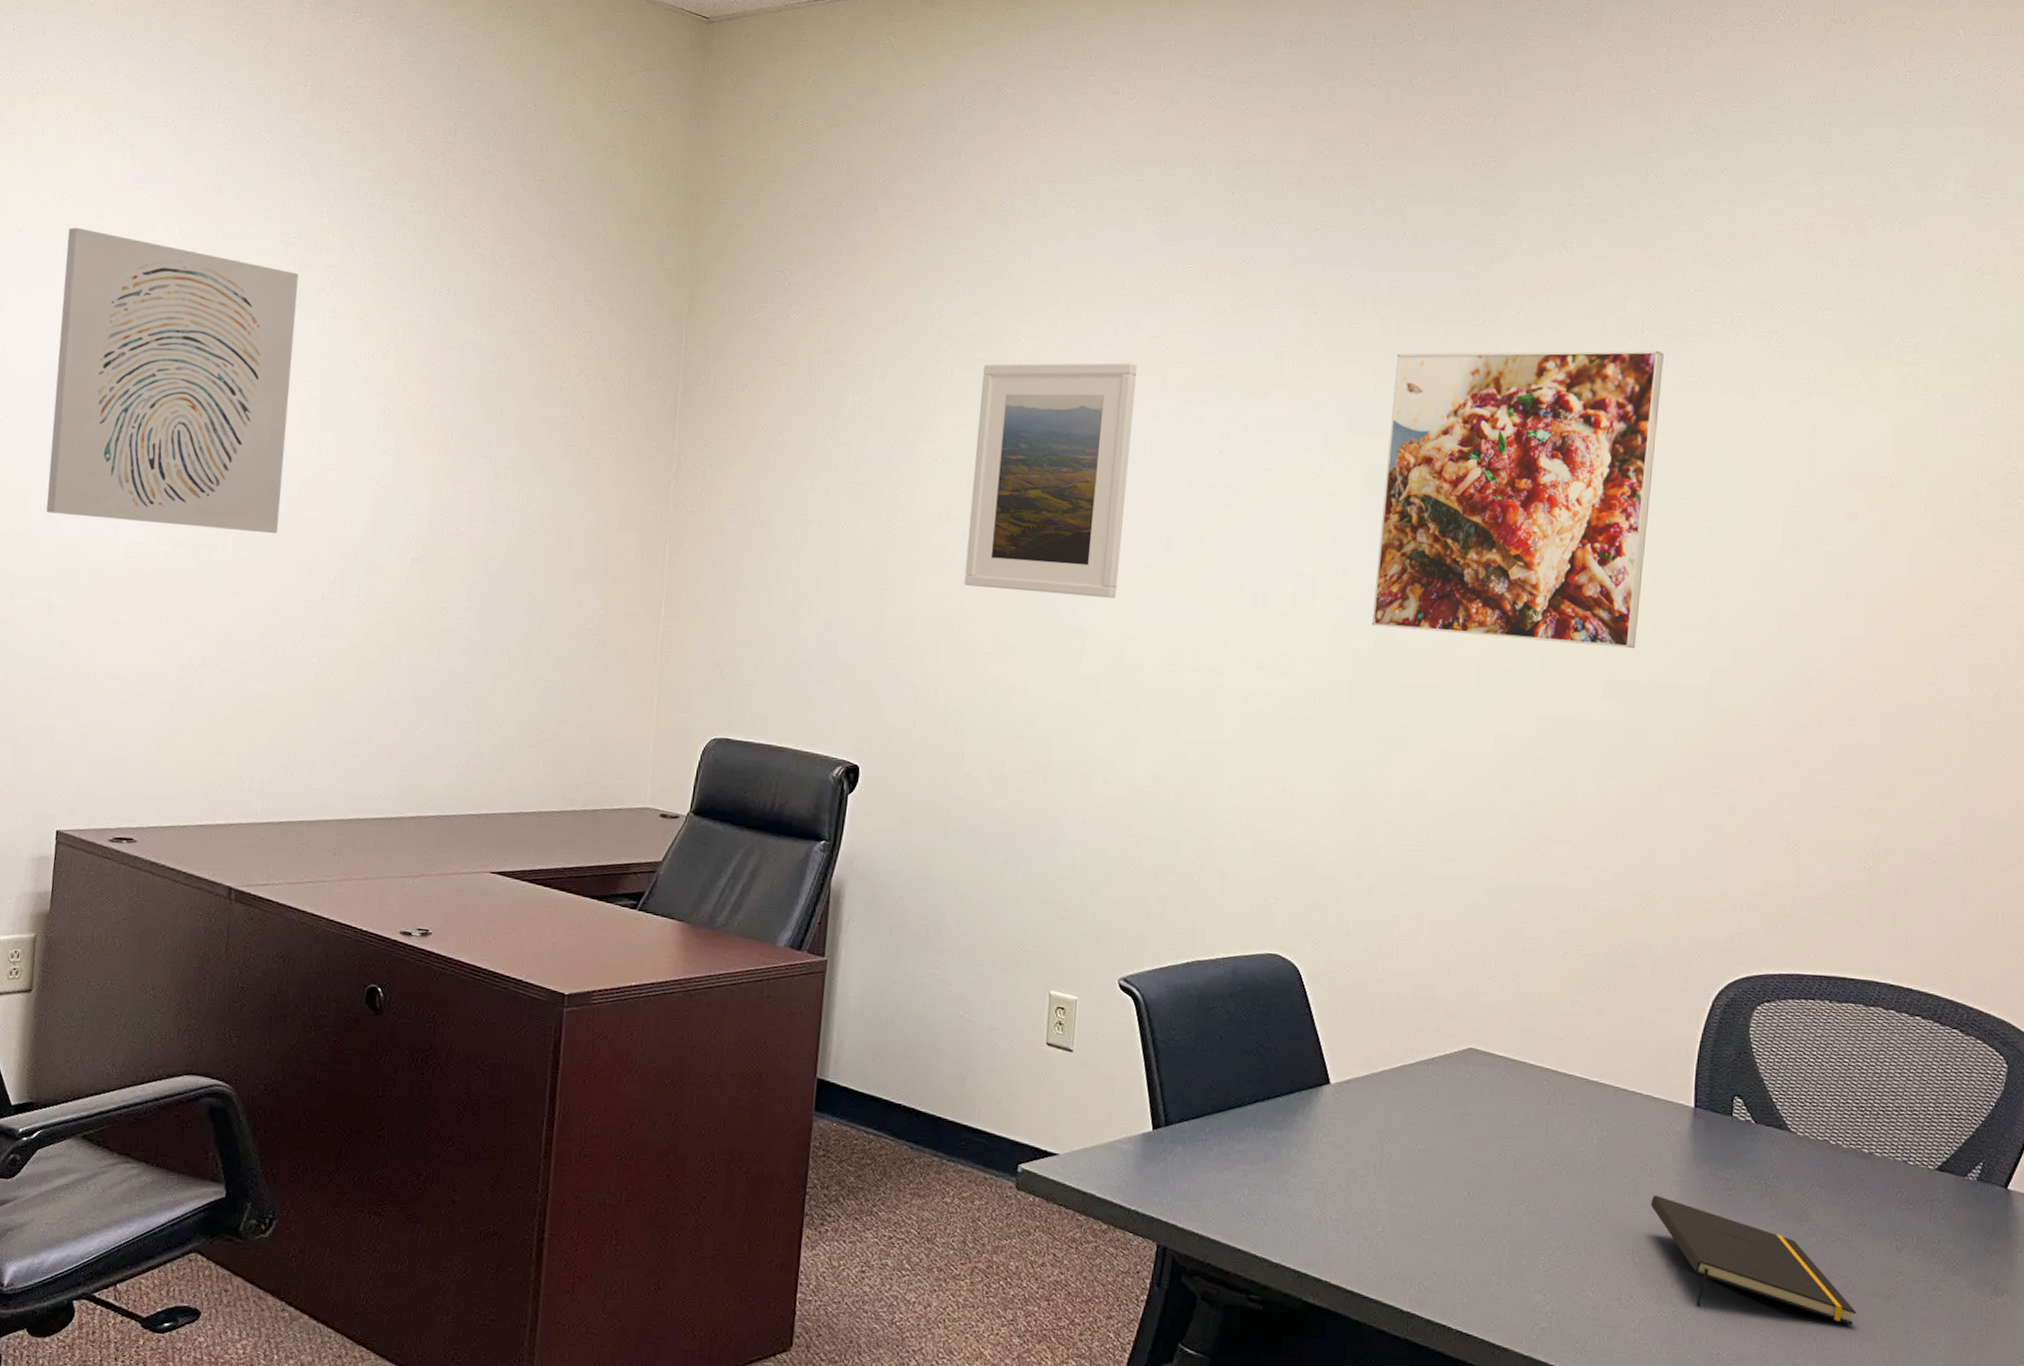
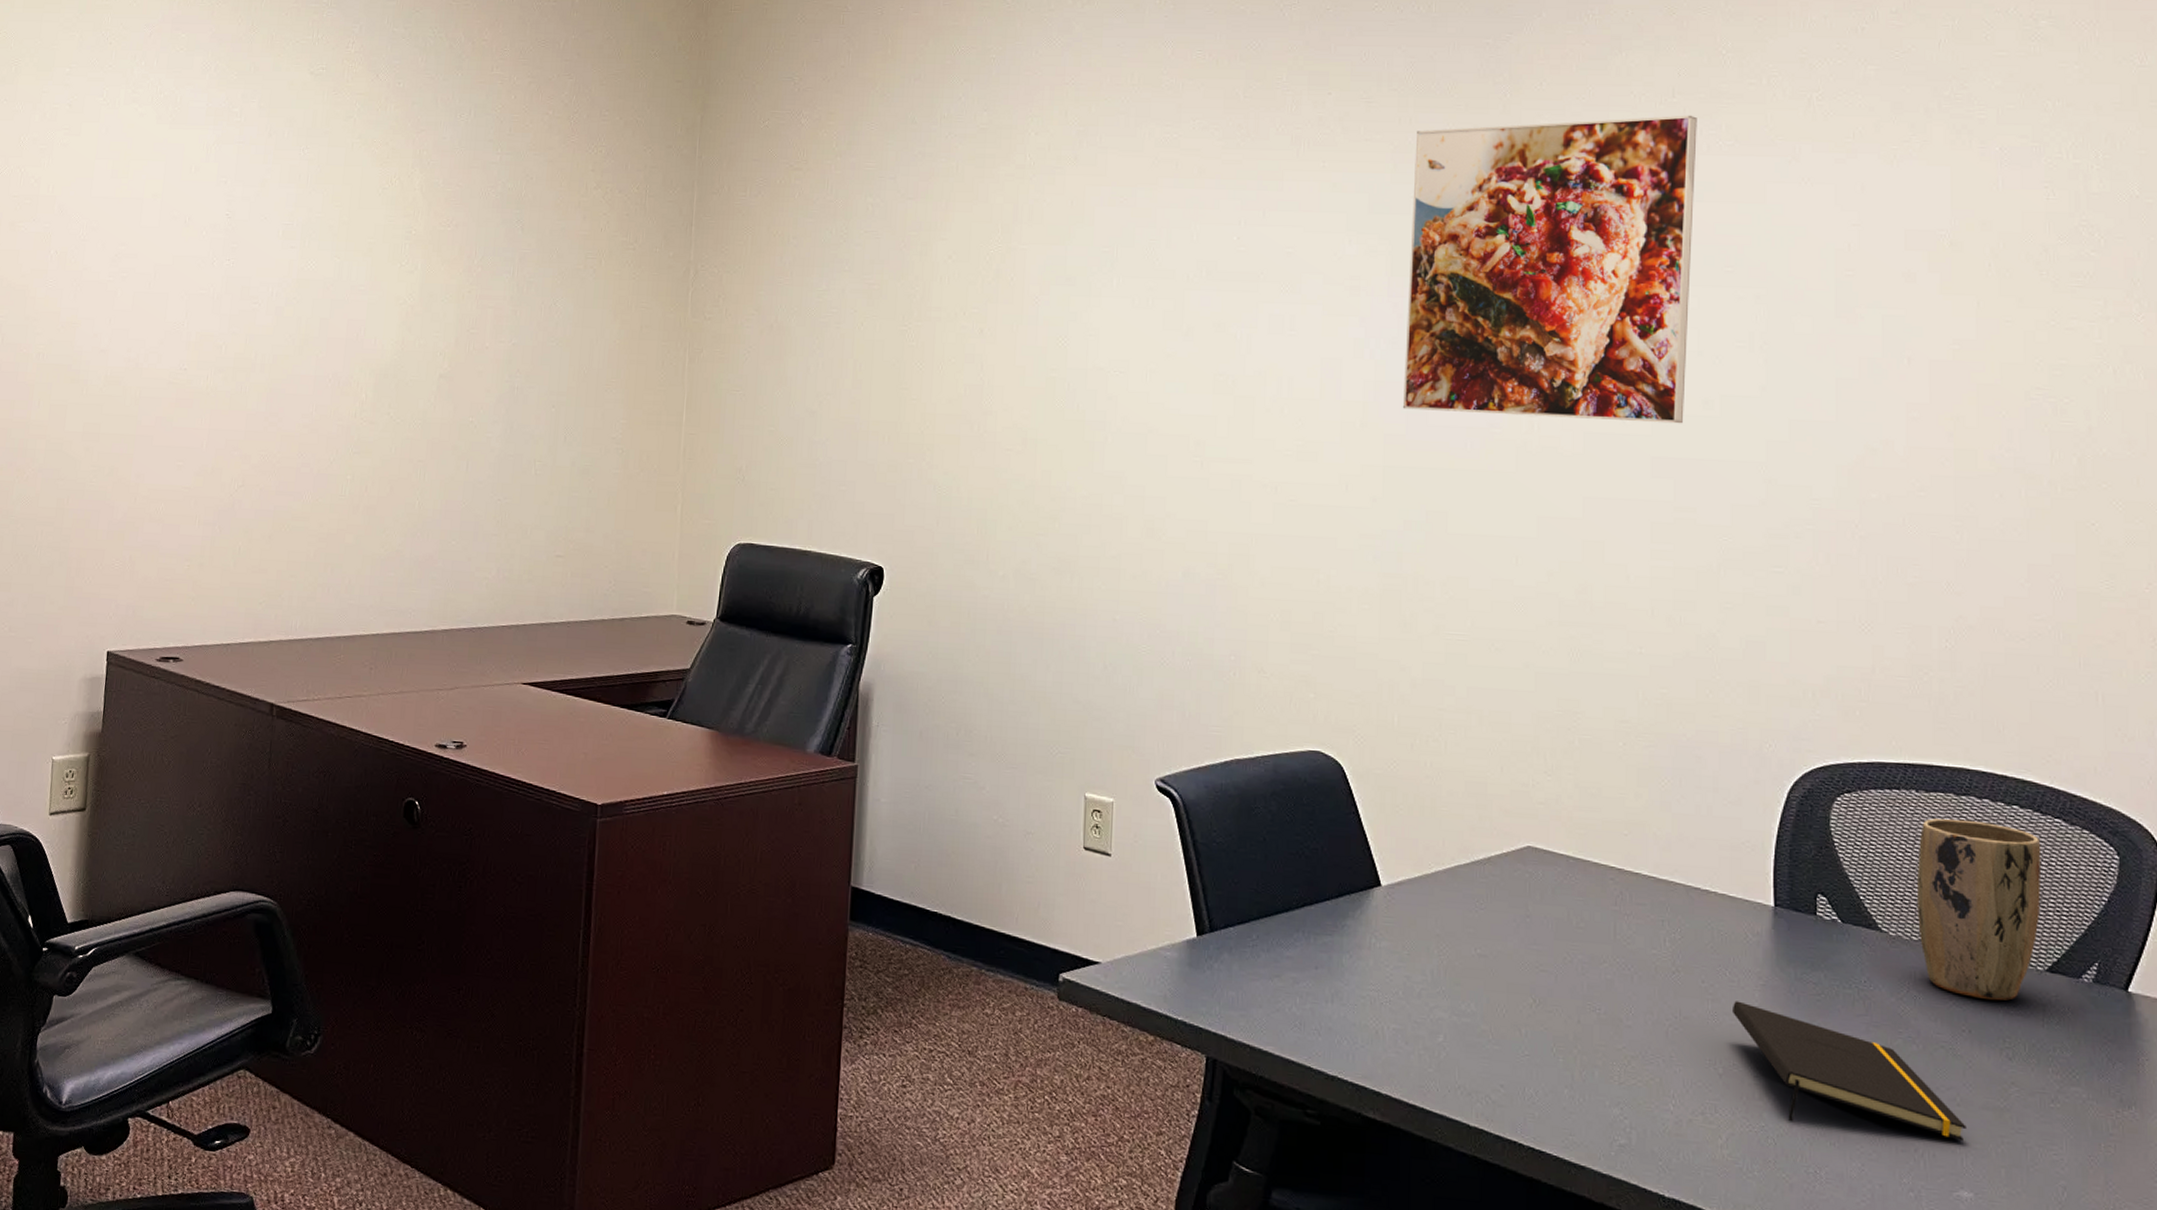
wall art: present [46,227,299,534] -> none [94,69,327,356]
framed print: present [964,362,1138,598] -> none [982,152,1150,390]
plant pot: none [1823,1027,1939,1197] -> present [1916,818,2042,1001]

